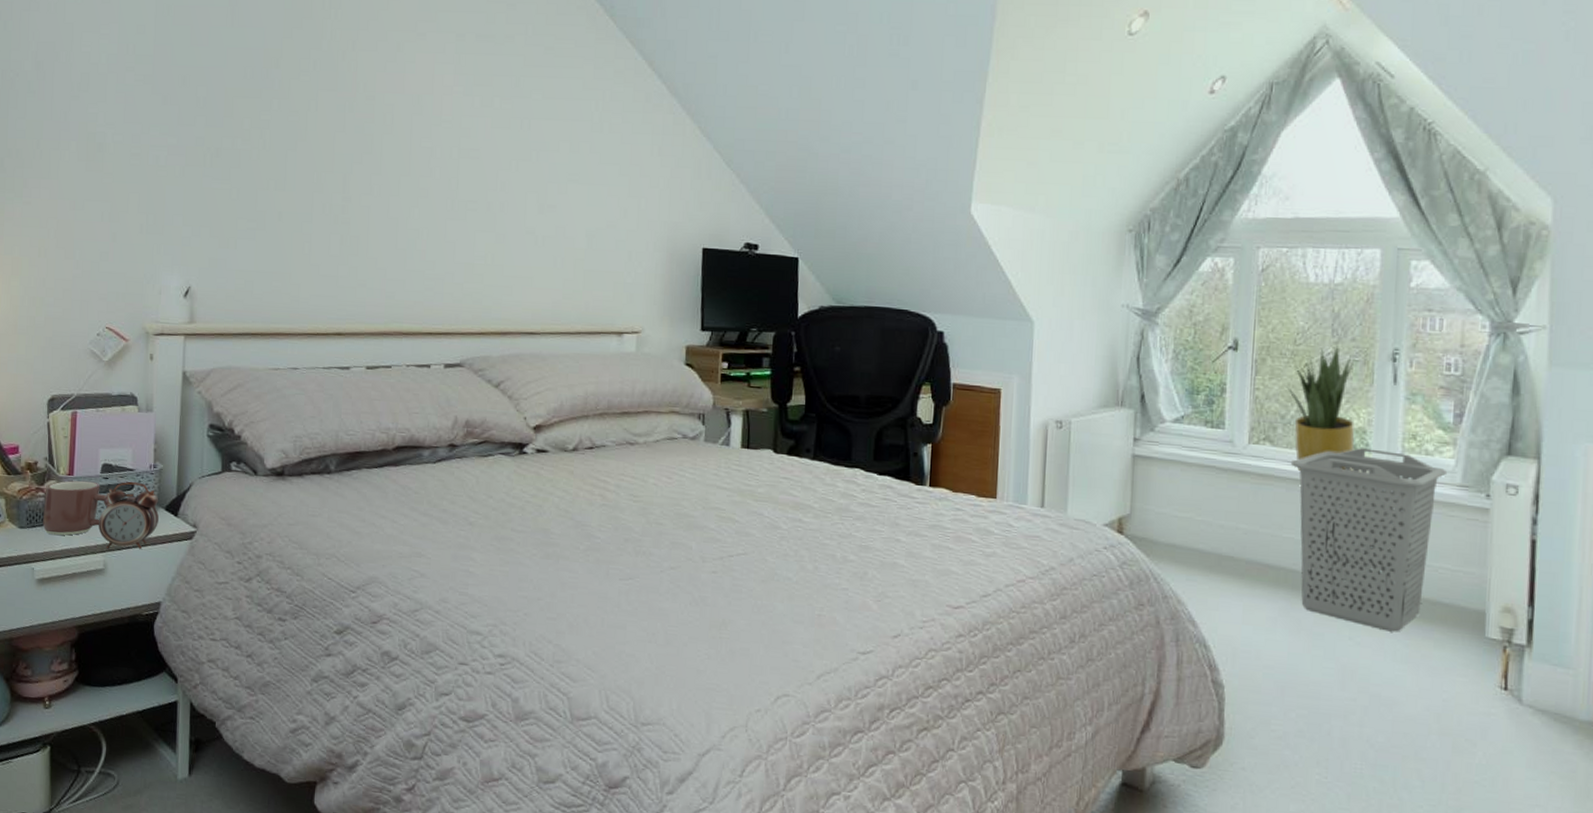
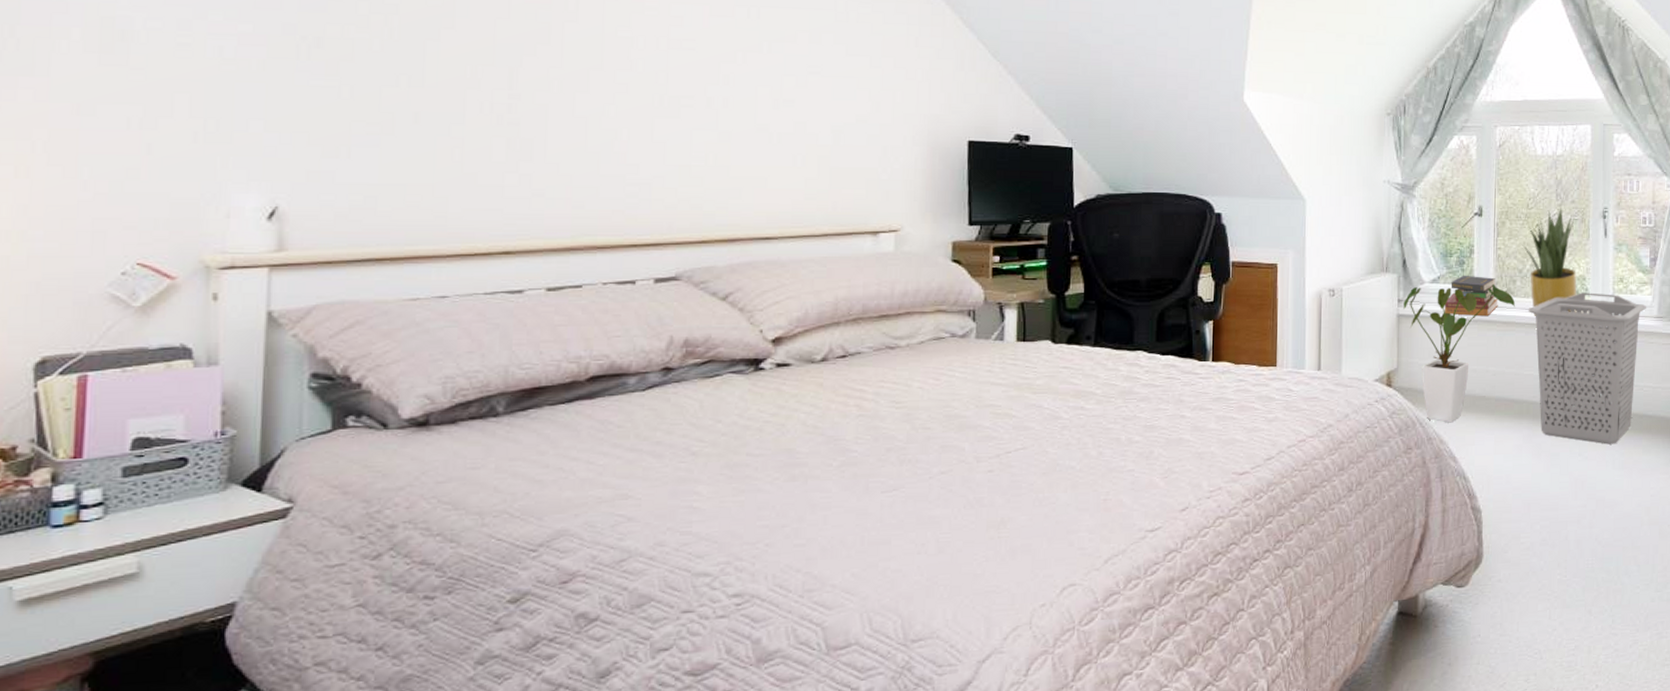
mug: present [42,480,113,536] -> none [27,462,153,540]
alarm clock: present [99,481,159,550] -> none [128,455,231,547]
house plant: none [1140,426,1275,582] -> present [1403,283,1515,423]
books: none [1187,416,1254,466] -> present [1444,275,1498,317]

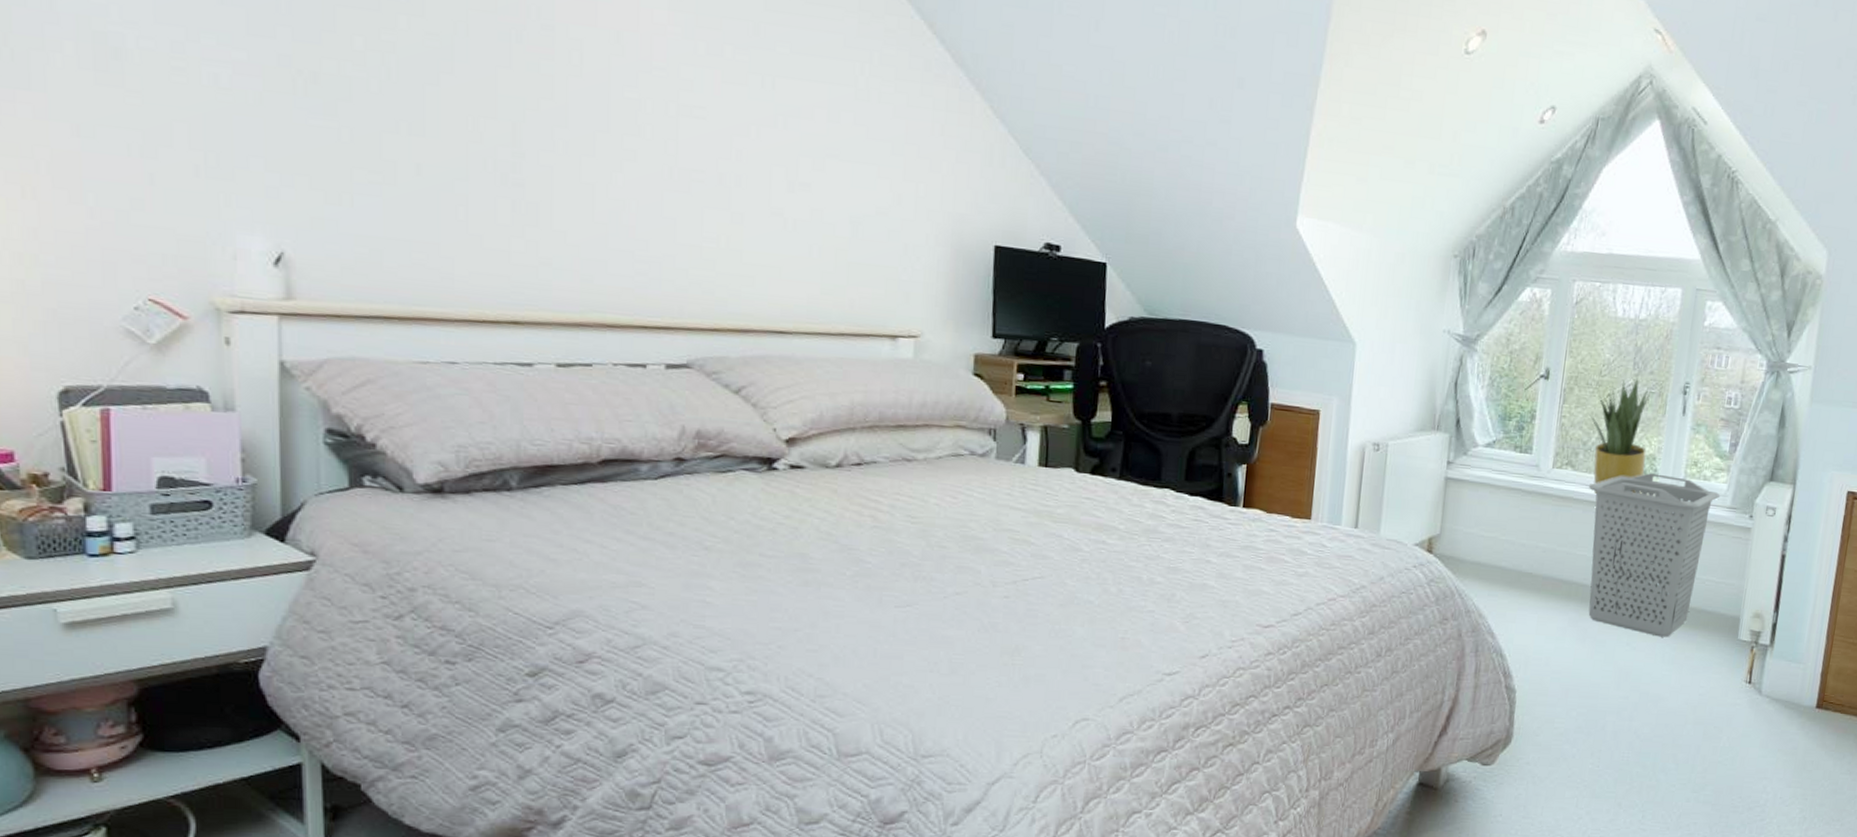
house plant: present [1403,283,1515,423] -> none [1452,450,1575,597]
books: present [1444,275,1498,317] -> none [1496,441,1557,489]

